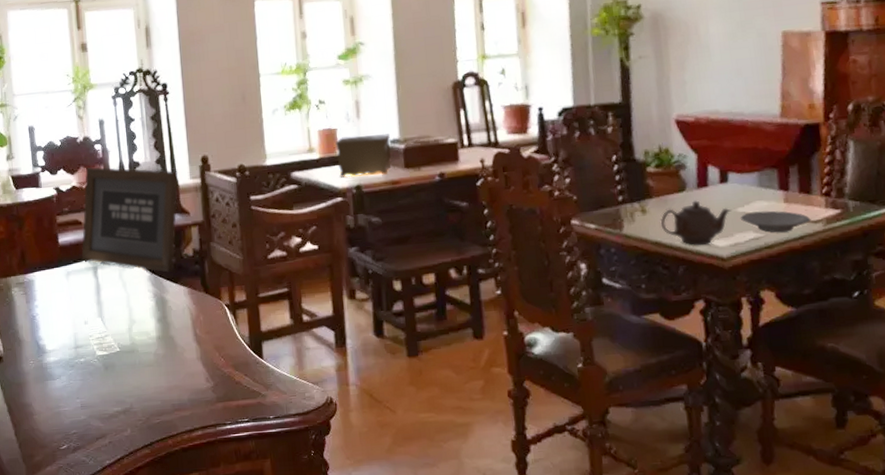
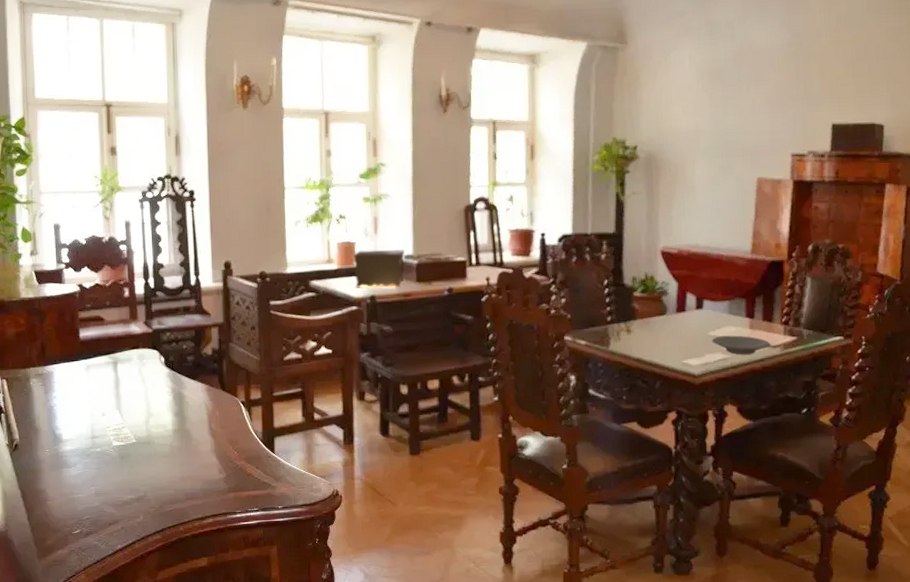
picture frame: present [81,166,178,273] -> none [102,265,201,370]
teapot: present [660,200,731,246] -> none [642,323,704,363]

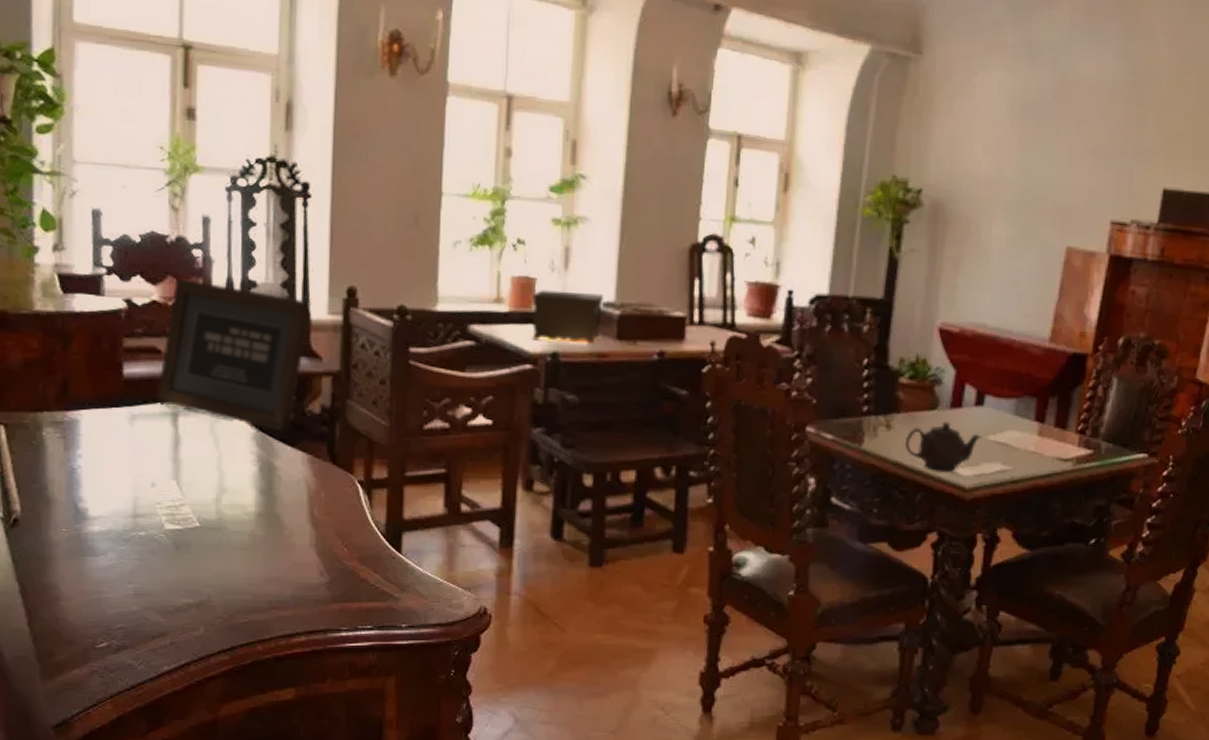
picture frame: none [102,265,201,370] -> present [156,277,311,432]
teapot: none [642,323,704,363] -> present [904,421,982,471]
saucer: present [711,335,771,355] -> none [989,442,1062,468]

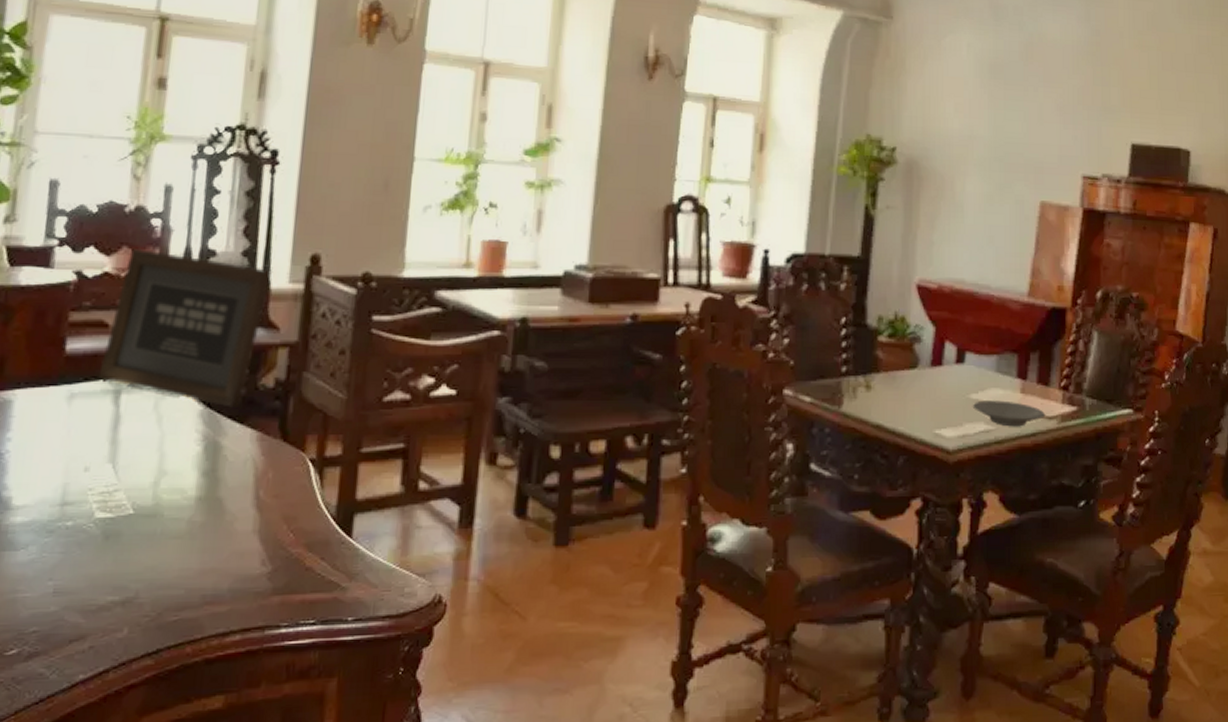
decorative box: present [532,290,603,344] -> none [501,254,576,308]
teapot: present [904,421,982,471] -> none [885,380,964,433]
saucer: none [989,442,1062,468] -> present [972,400,1046,427]

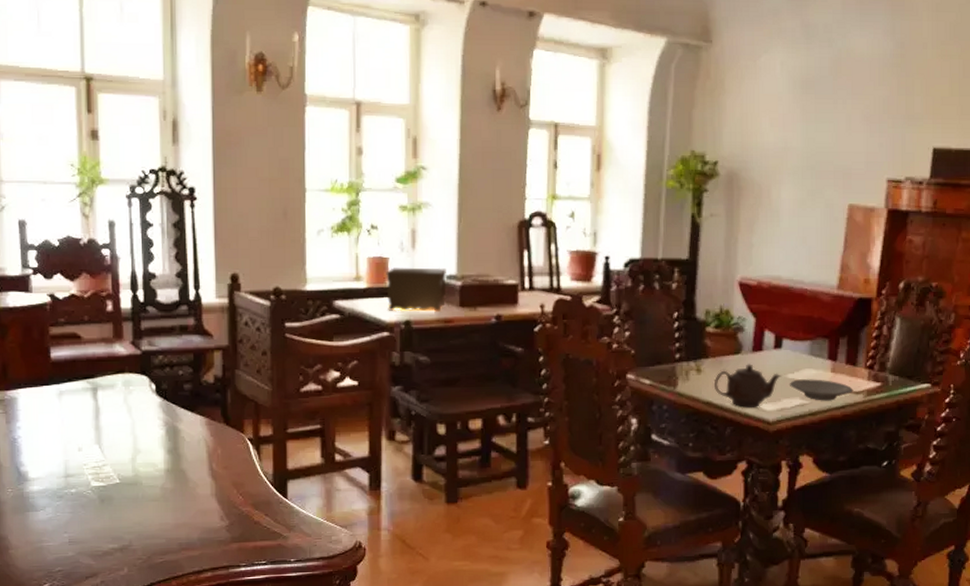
picture frame: present [98,247,272,408] -> none [78,273,201,400]
decorative box: none [501,254,576,308] -> present [386,267,446,312]
teapot: none [885,380,964,433] -> present [713,364,782,408]

